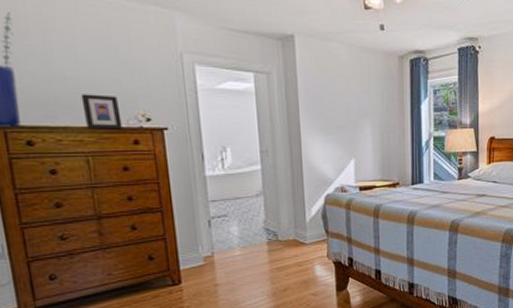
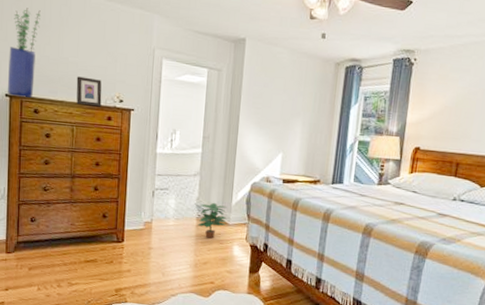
potted plant: none [268,222,303,263] -> present [198,202,227,239]

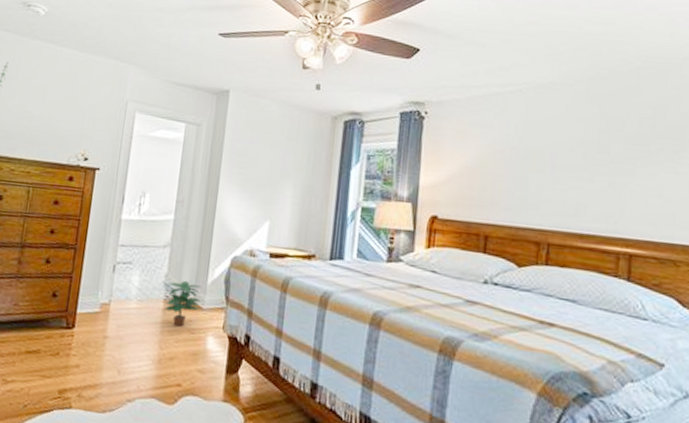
picture frame: present [76,76,102,107] -> none [36,131,66,166]

